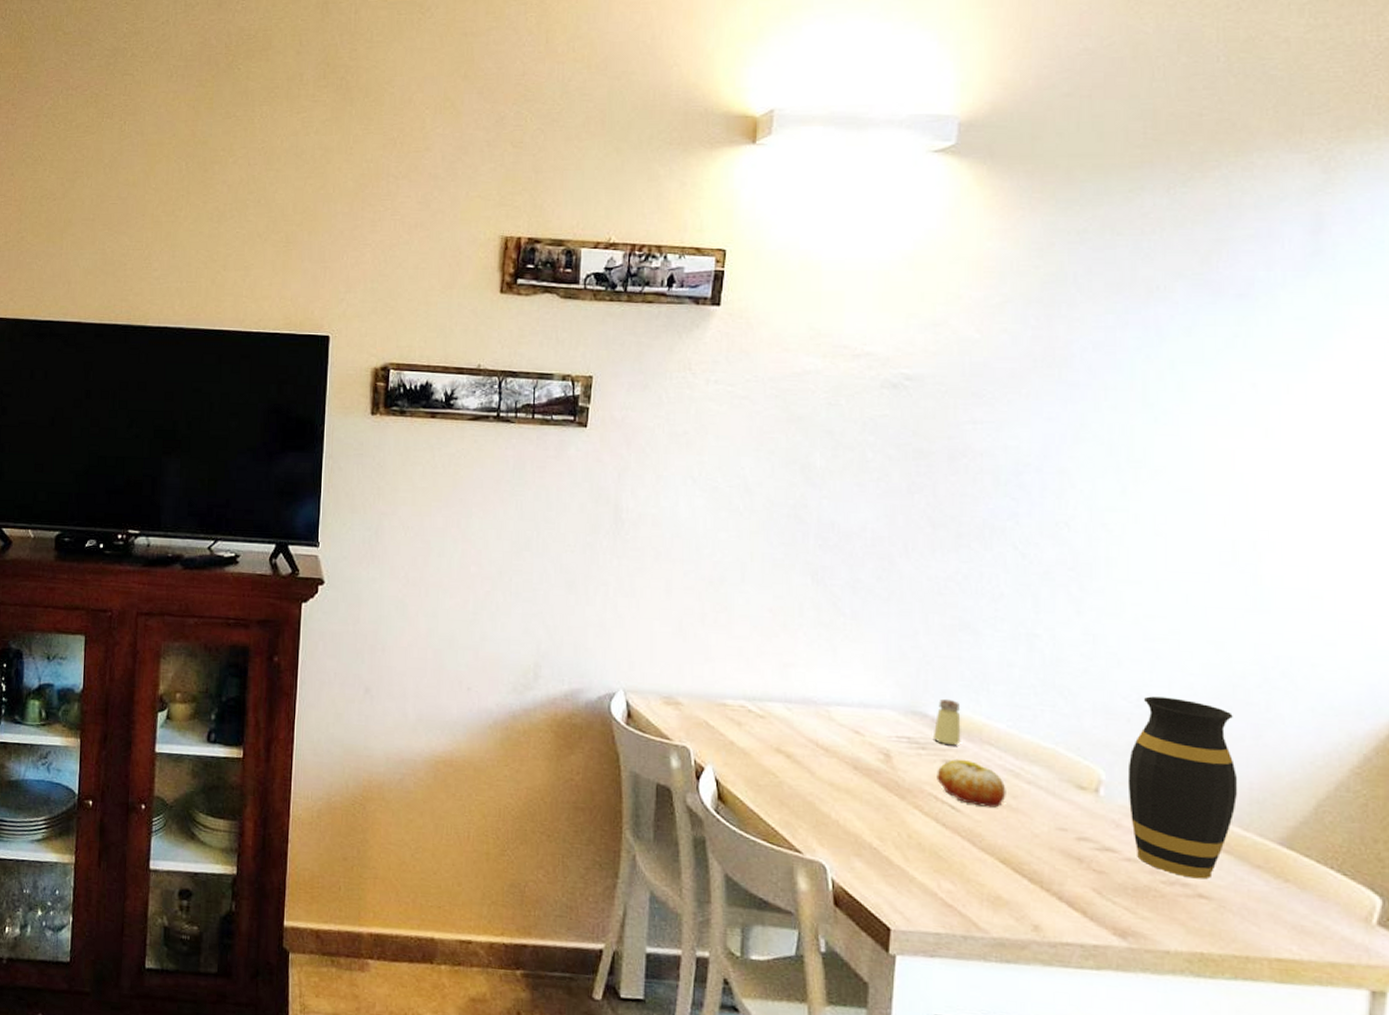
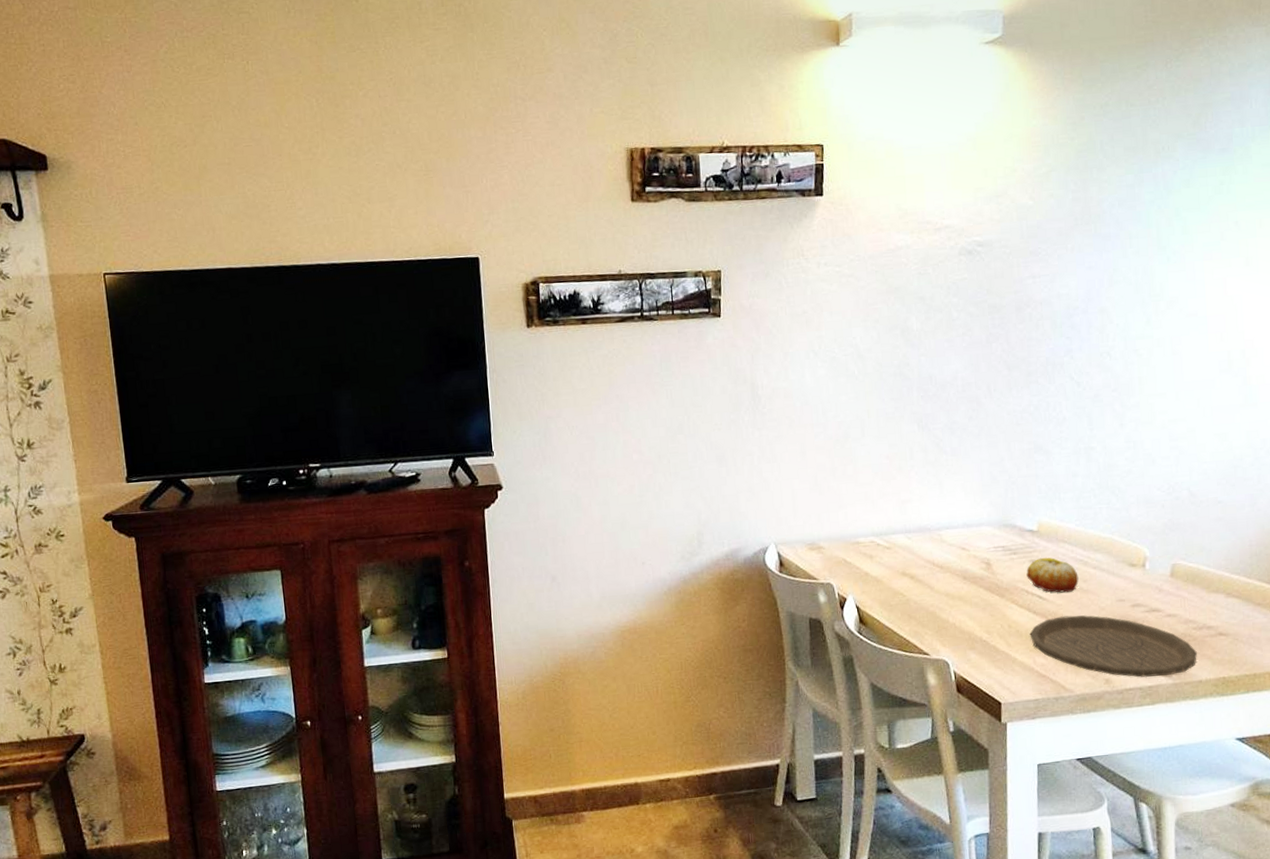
saltshaker: present [934,698,961,746] -> none [1022,510,1043,548]
plate: none [935,835,1165,937] -> present [1029,615,1197,677]
vase: present [1127,696,1238,879] -> none [1164,483,1242,622]

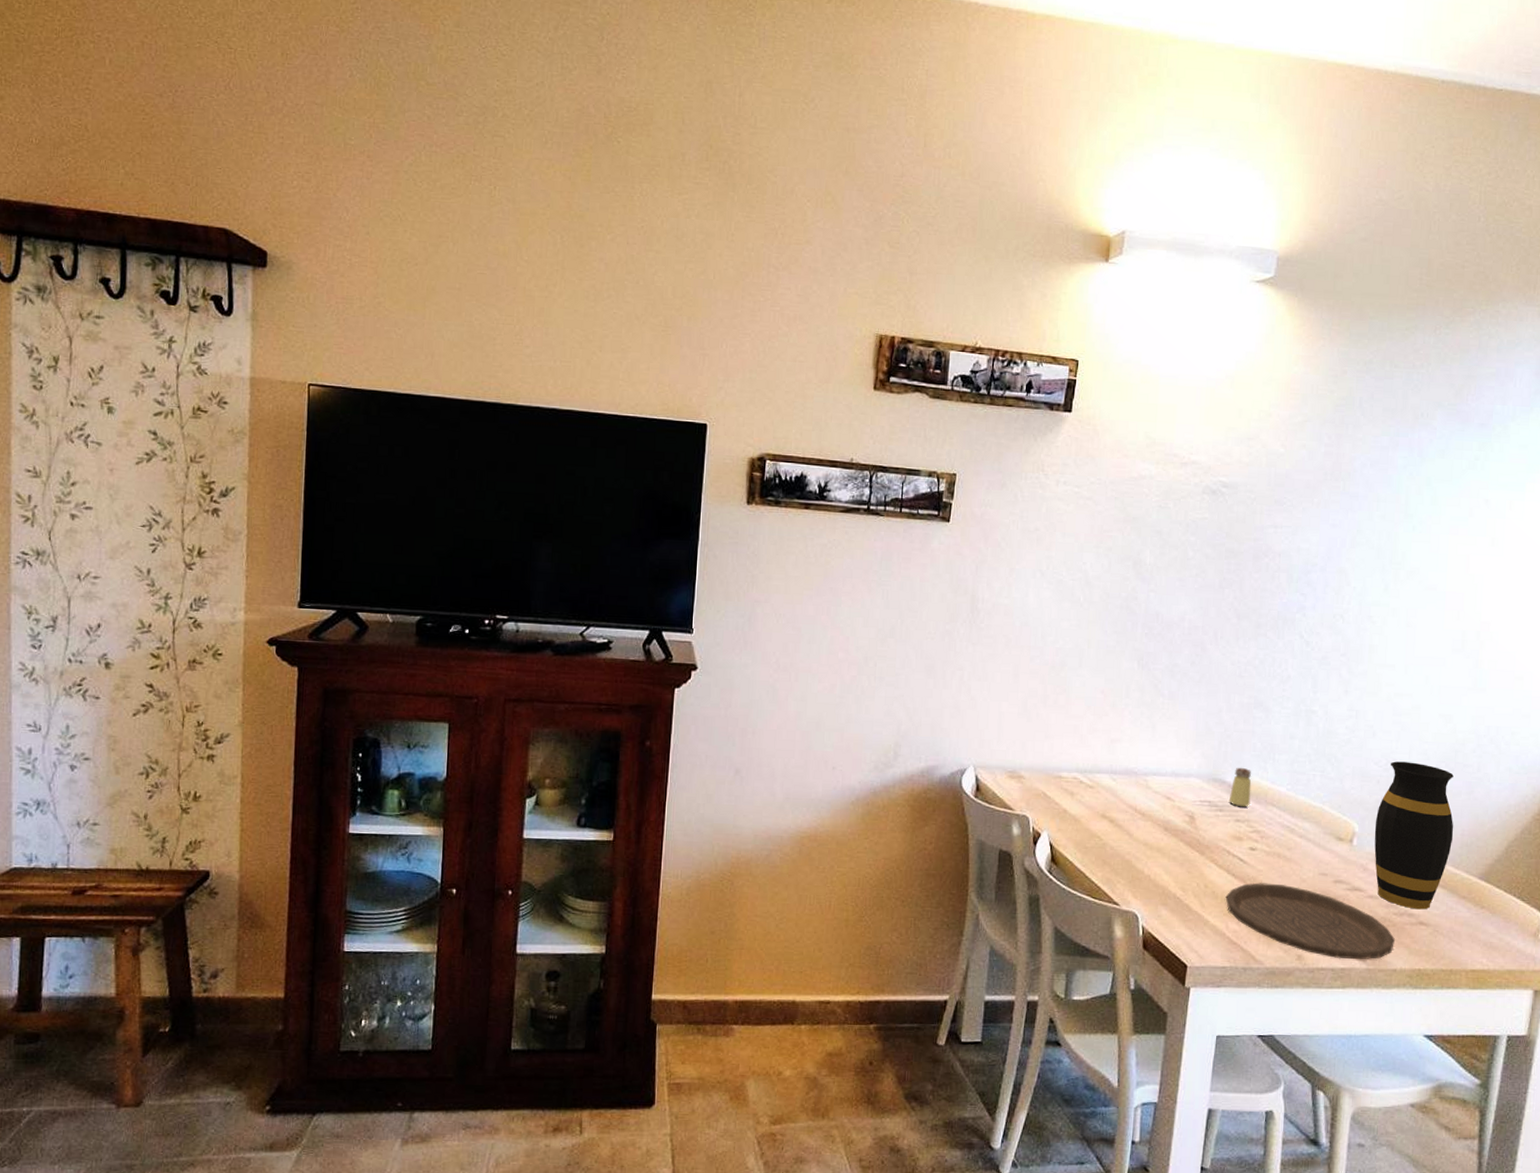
saltshaker: none [1022,510,1043,548] -> present [1229,767,1252,807]
fruit: present [1026,557,1079,593] -> none [1230,818,1283,859]
vase: none [1164,483,1242,622] -> present [1374,761,1454,910]

